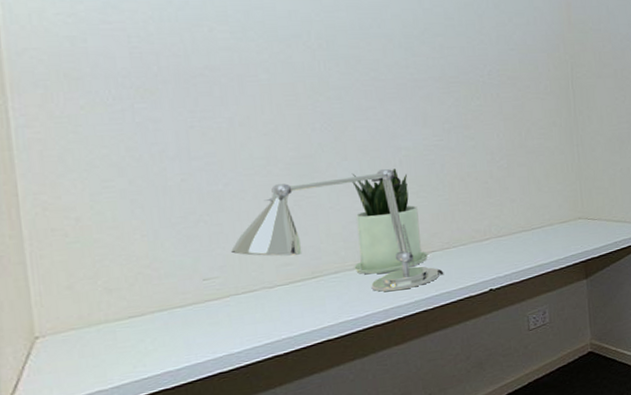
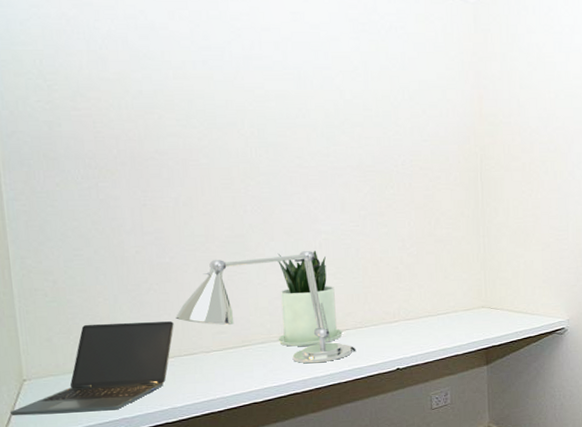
laptop: none [16,256,229,381] -> present [9,321,174,416]

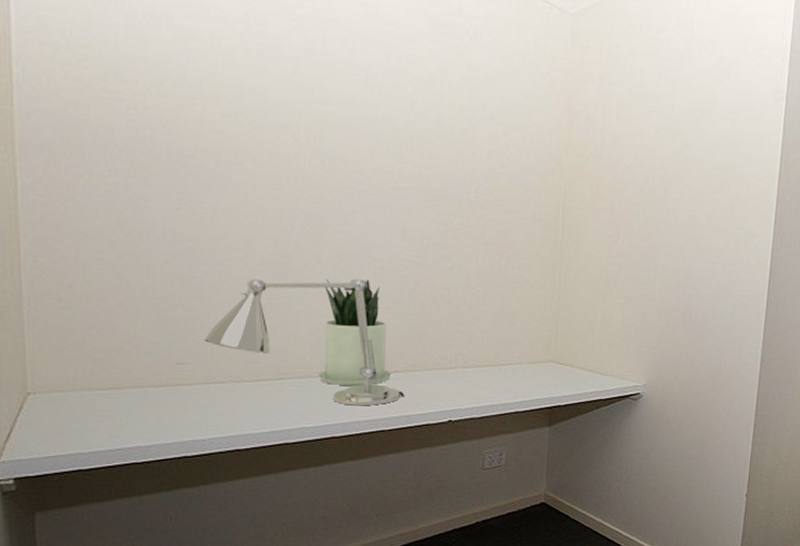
laptop: present [9,321,174,416] -> none [9,337,202,437]

